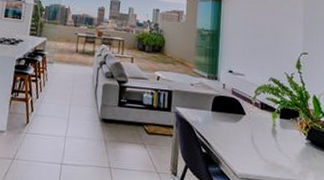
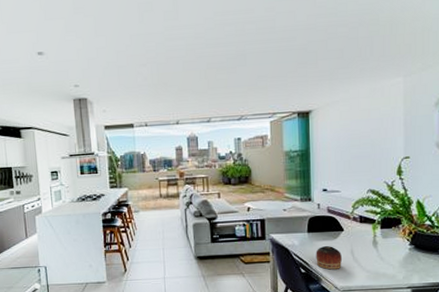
bowl: none [217,128,242,154] -> present [316,246,342,270]

